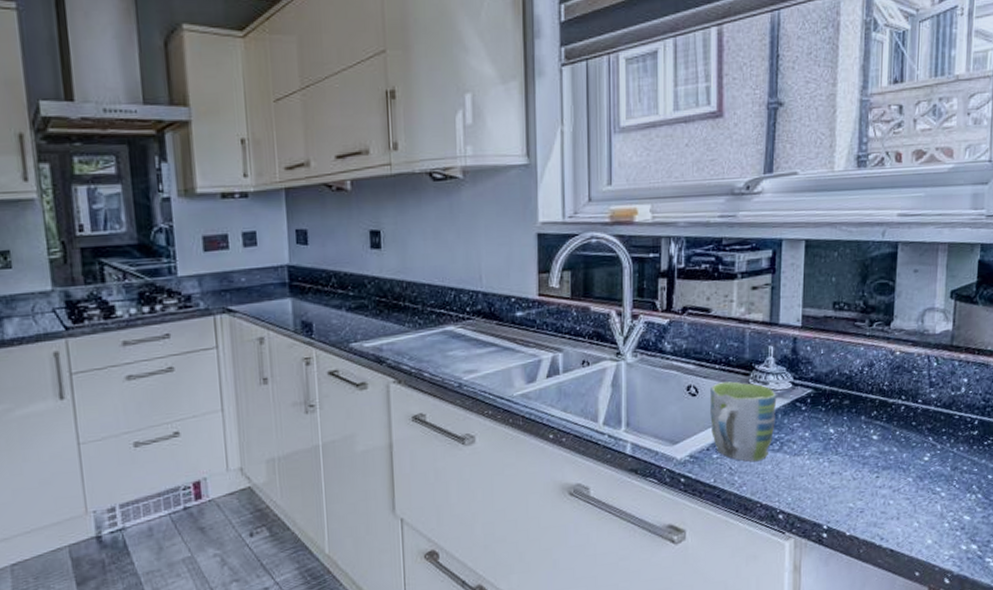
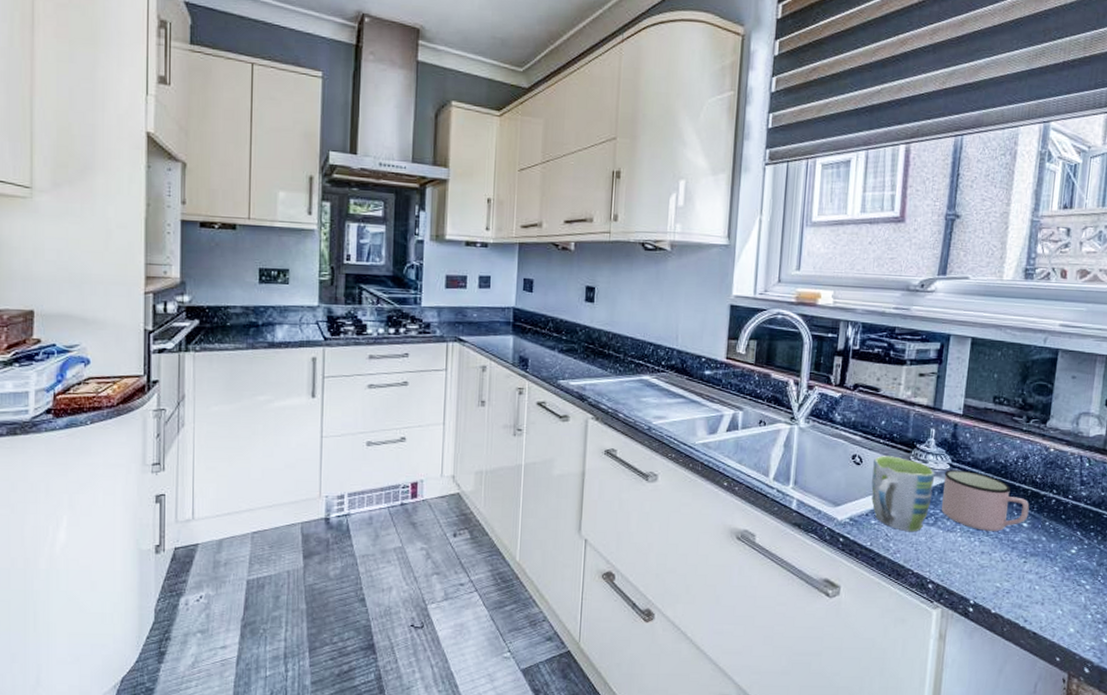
mug: none [786,386,878,450] -> present [941,469,1030,531]

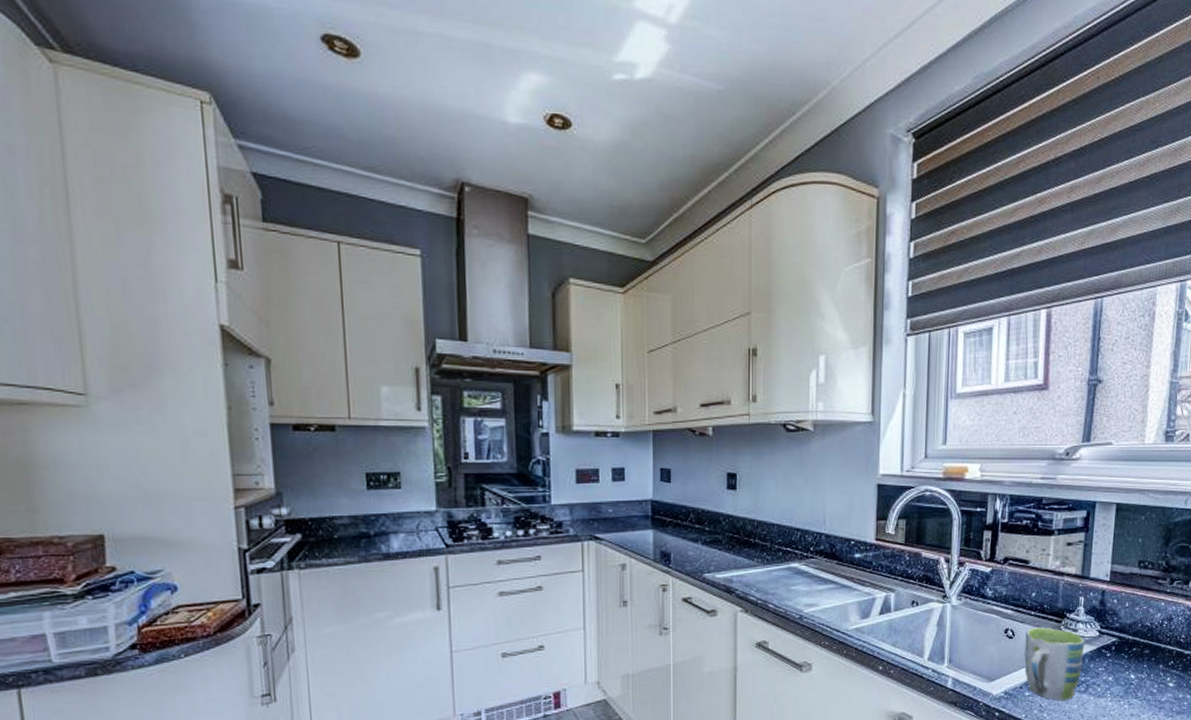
mug: present [941,469,1030,531] -> none [1091,636,1175,694]

